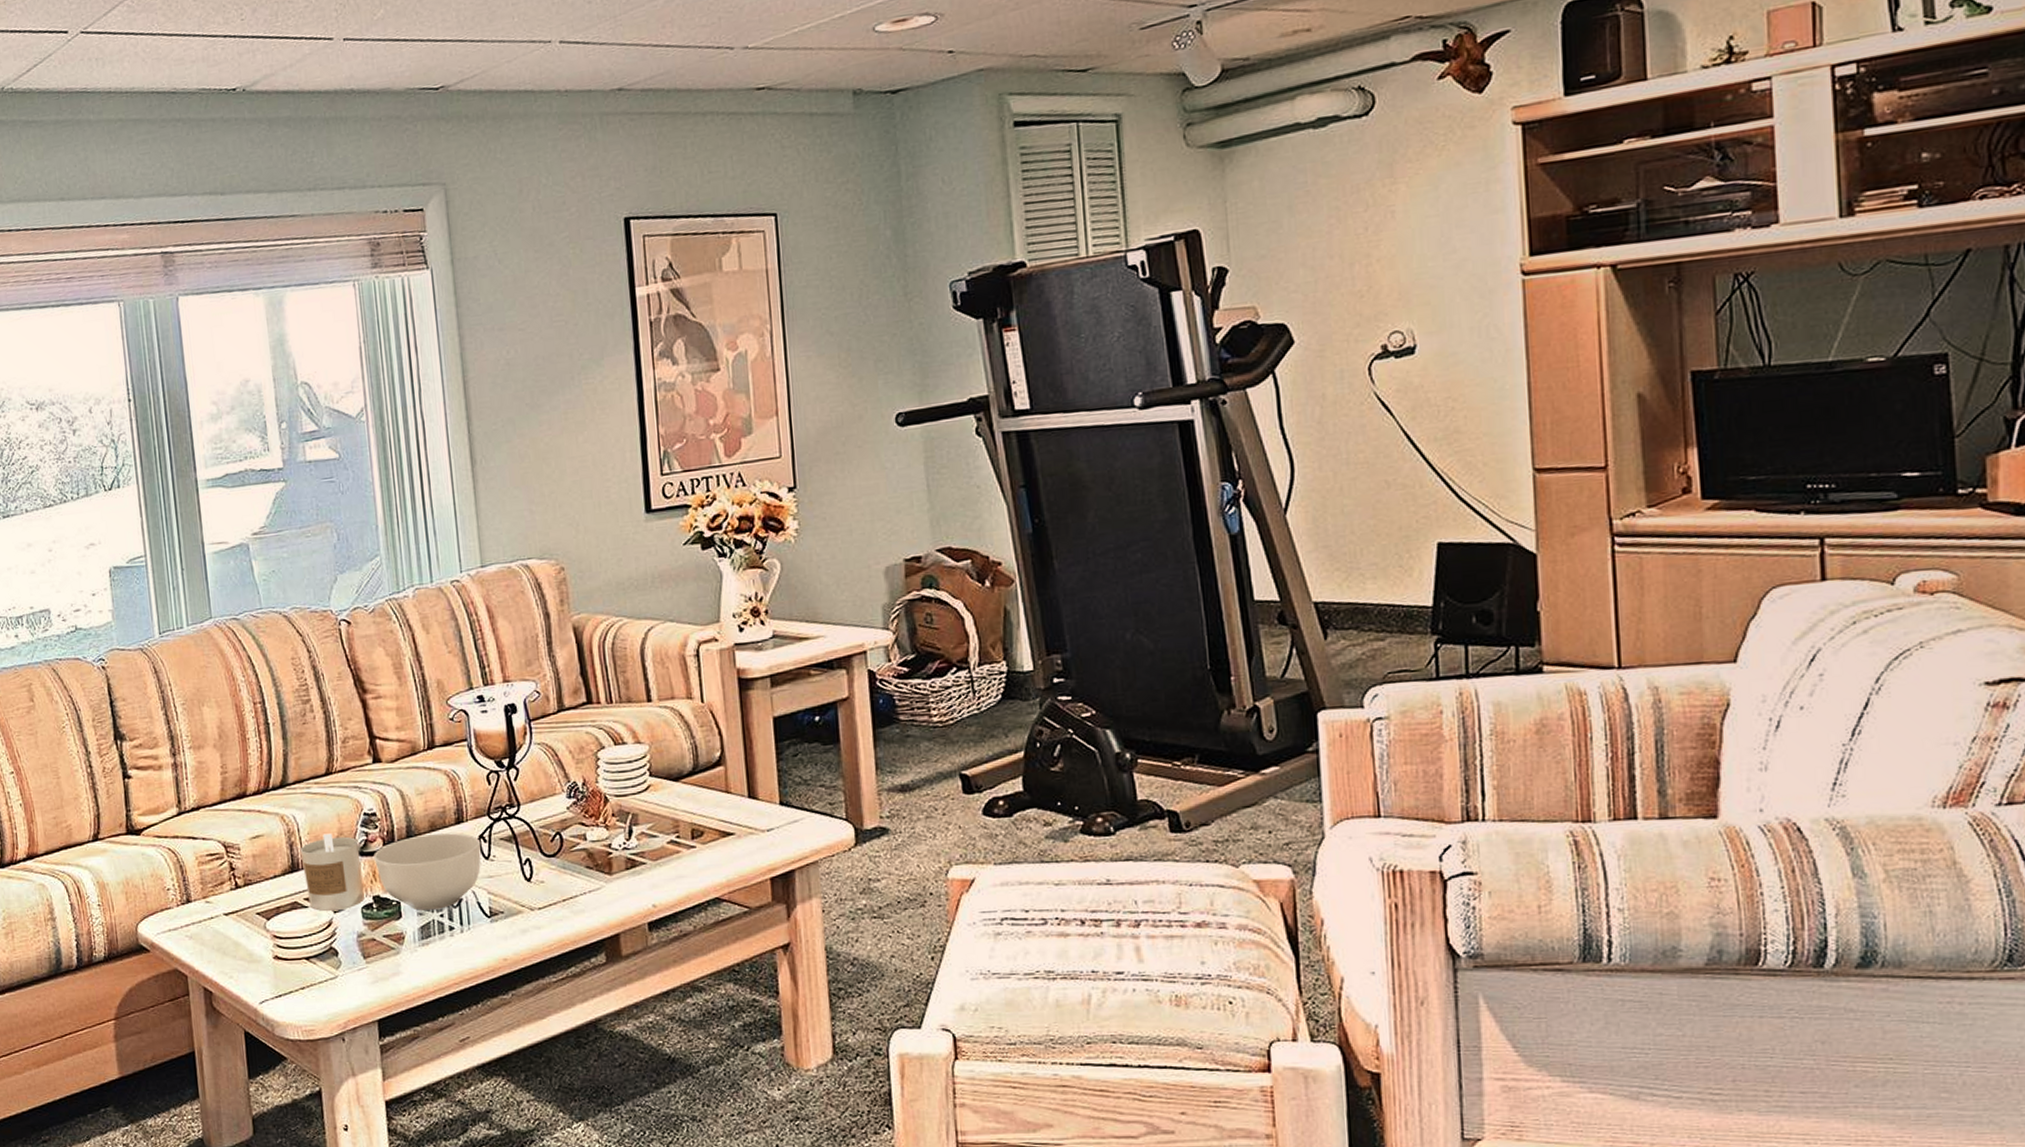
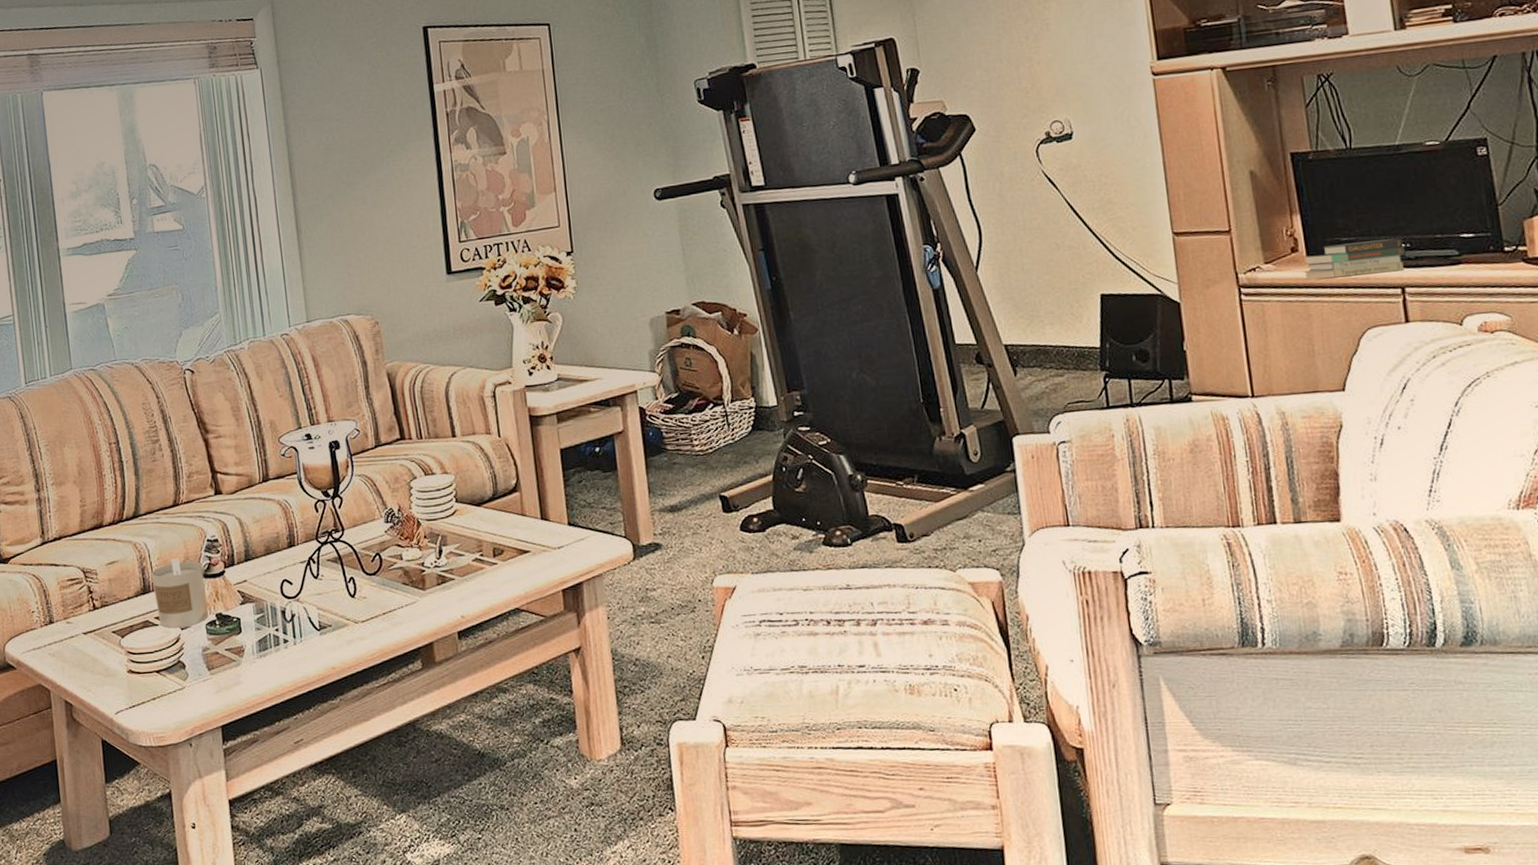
bowl: present [374,833,481,911] -> none [216,555,311,626]
books: none [1696,477,1828,527] -> present [1303,238,1405,280]

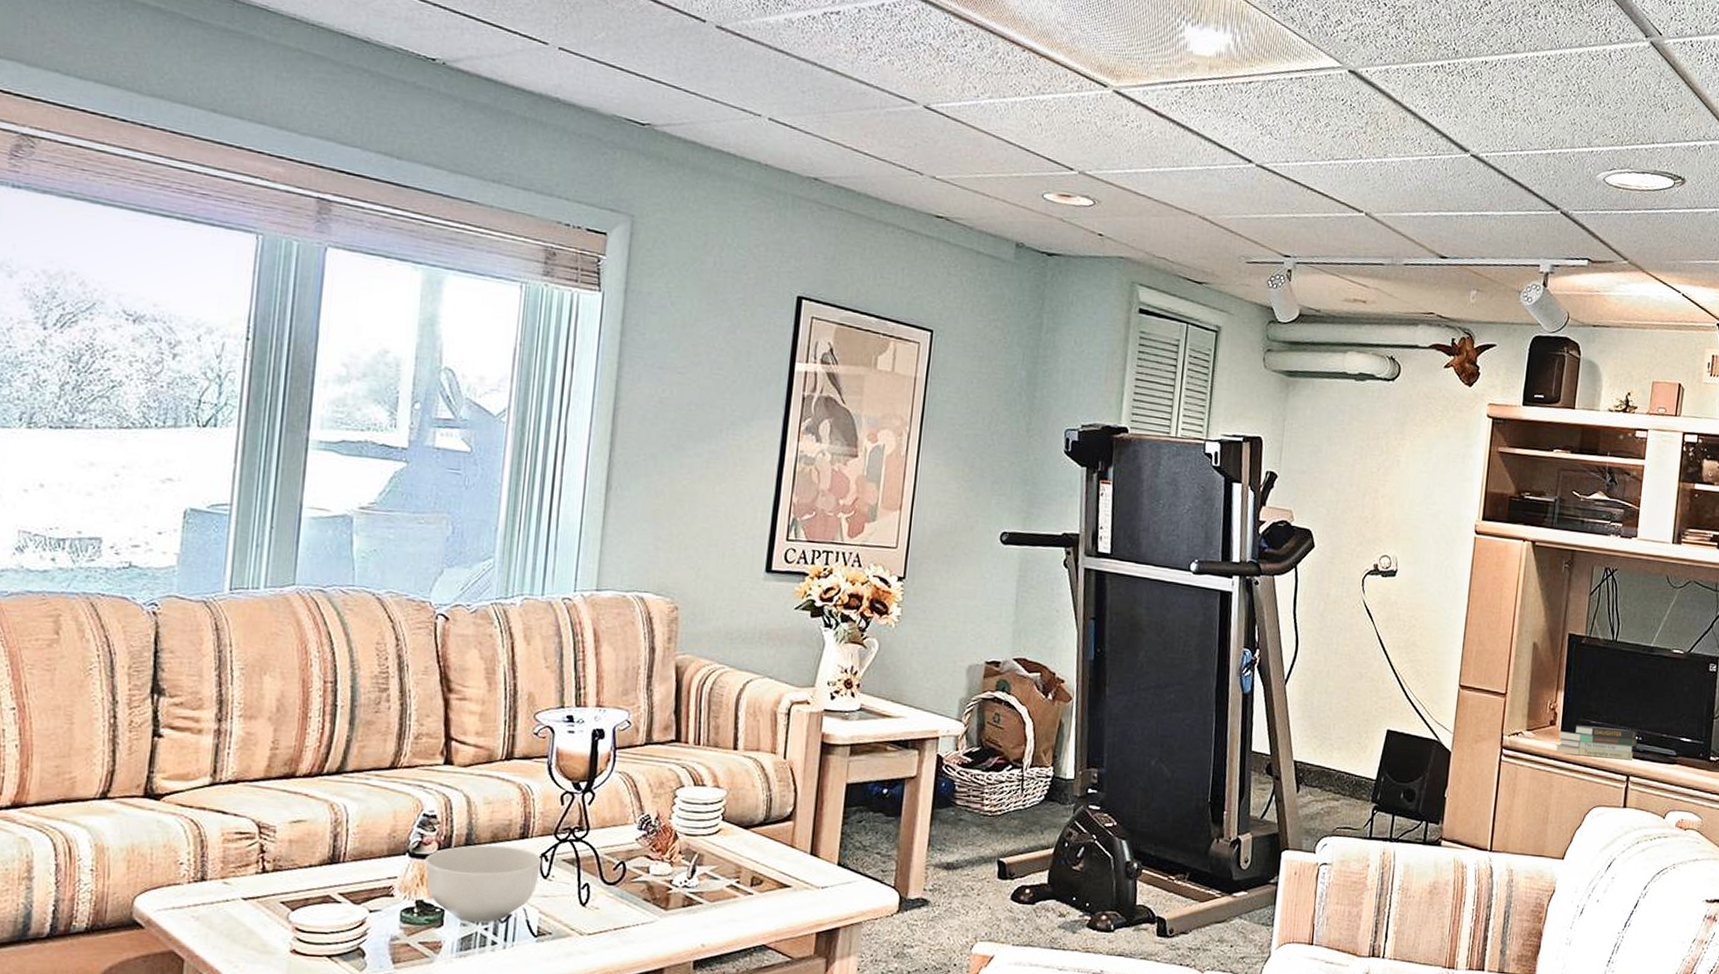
candle: present [150,558,209,629] -> none [343,829,412,911]
bowl: none [216,555,311,626] -> present [425,845,542,923]

